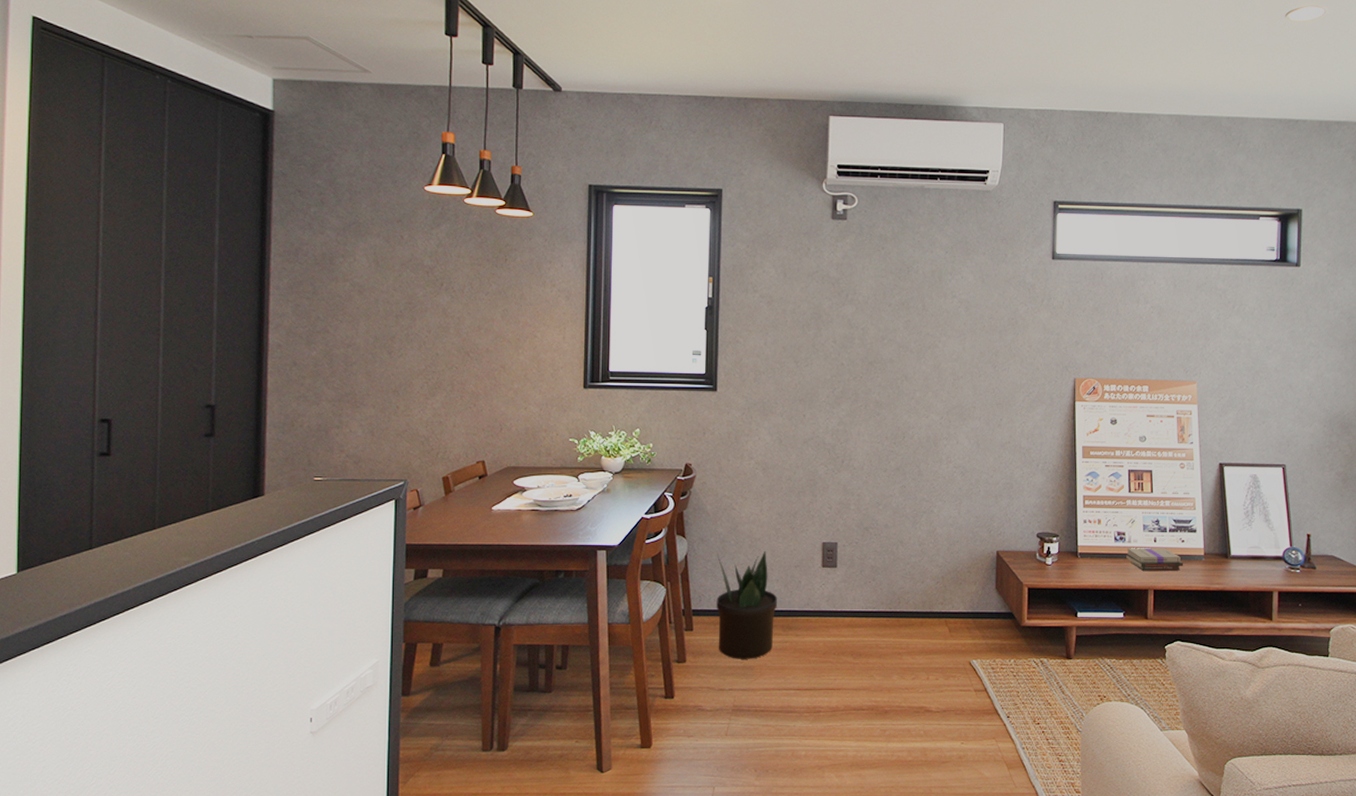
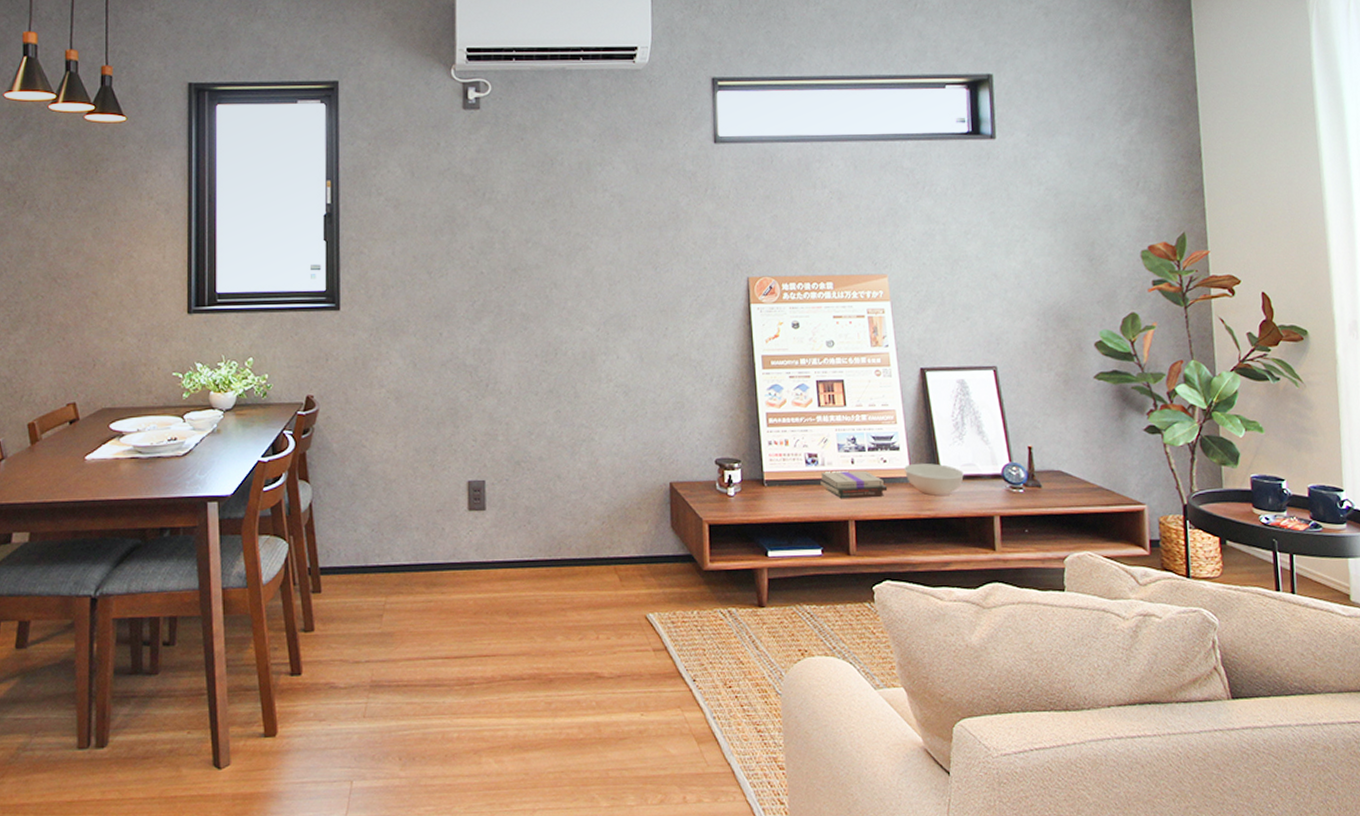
planter: present [716,551,778,659] -> none [346,495,419,625]
bowl: none [1198,544,1250,572] -> present [903,463,964,496]

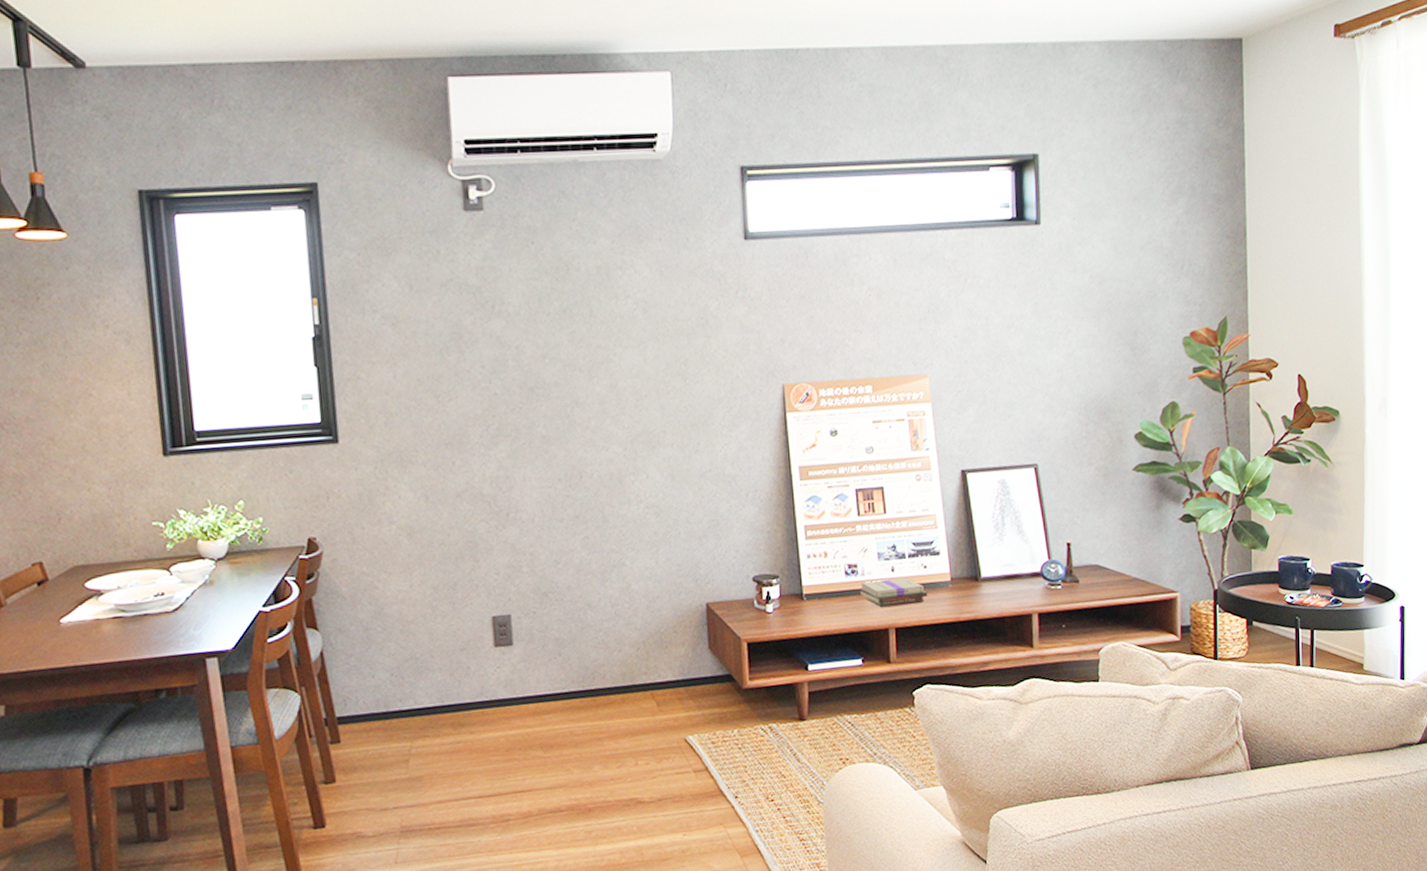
bowl: present [903,463,964,496] -> none [944,566,1003,598]

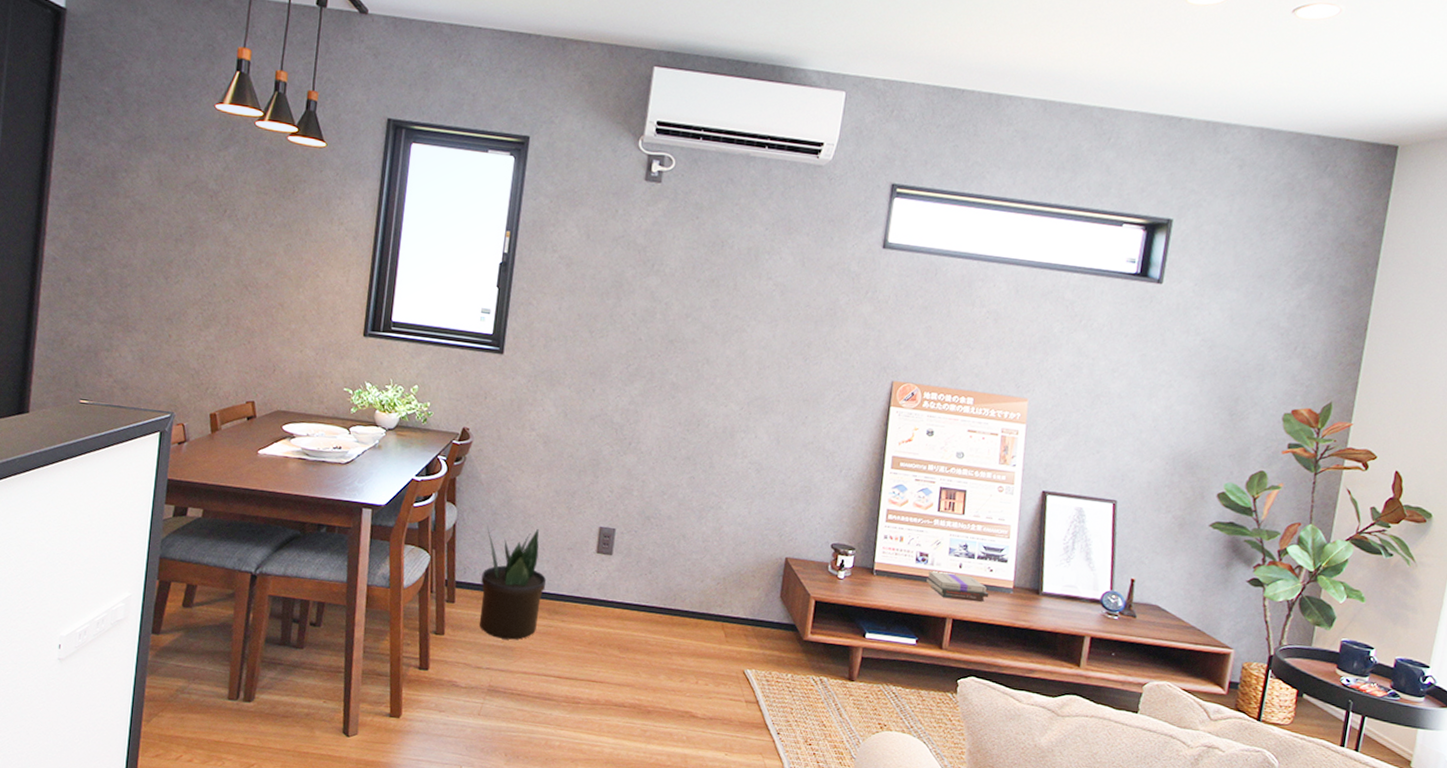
planter: none [361,636,444,771] -> present [479,526,547,640]

